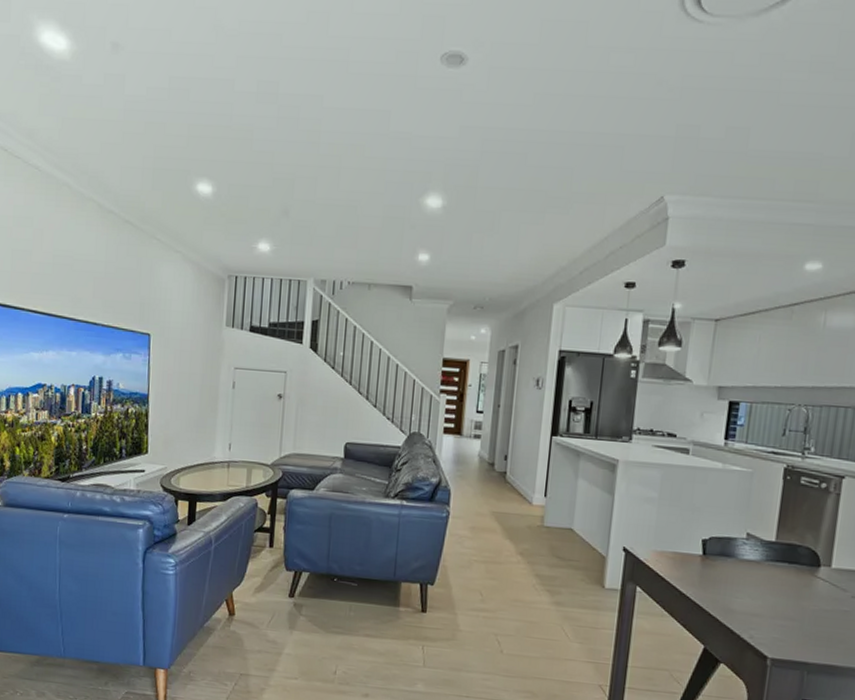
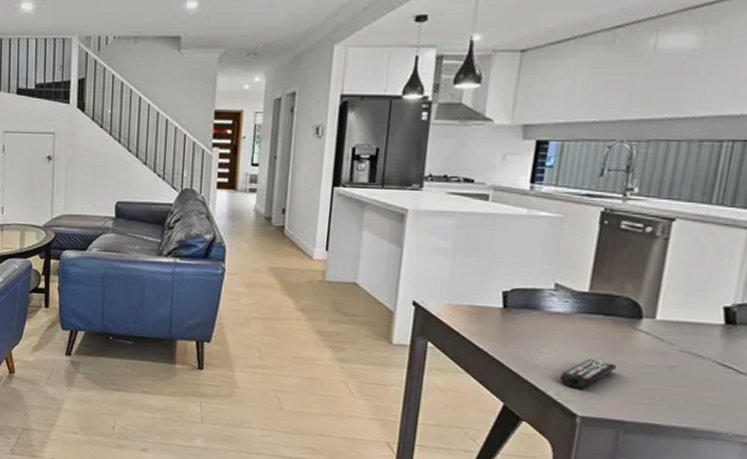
remote control: none [753,603,800,632] -> present [560,358,617,389]

